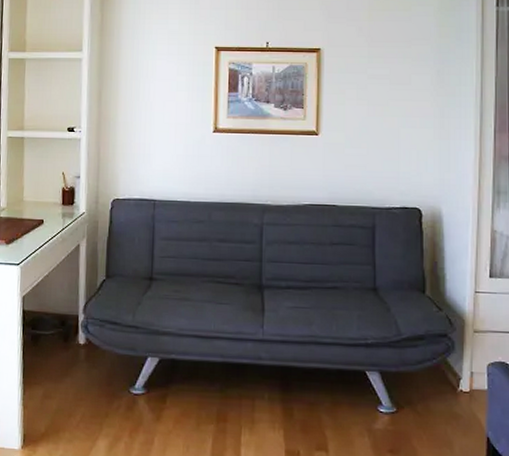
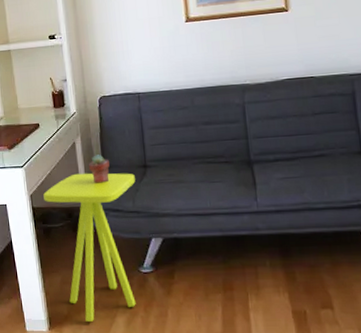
side table: none [37,278,139,443] -> present [43,173,136,322]
potted succulent: none [91,260,113,292] -> present [89,154,110,183]

